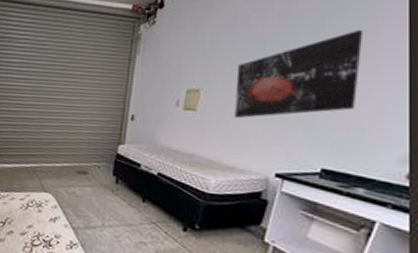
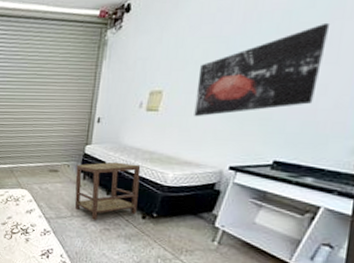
side table: none [106,164,180,232] -> present [74,162,141,221]

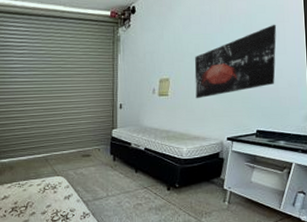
side table: present [74,162,141,221] -> none [106,142,162,197]

